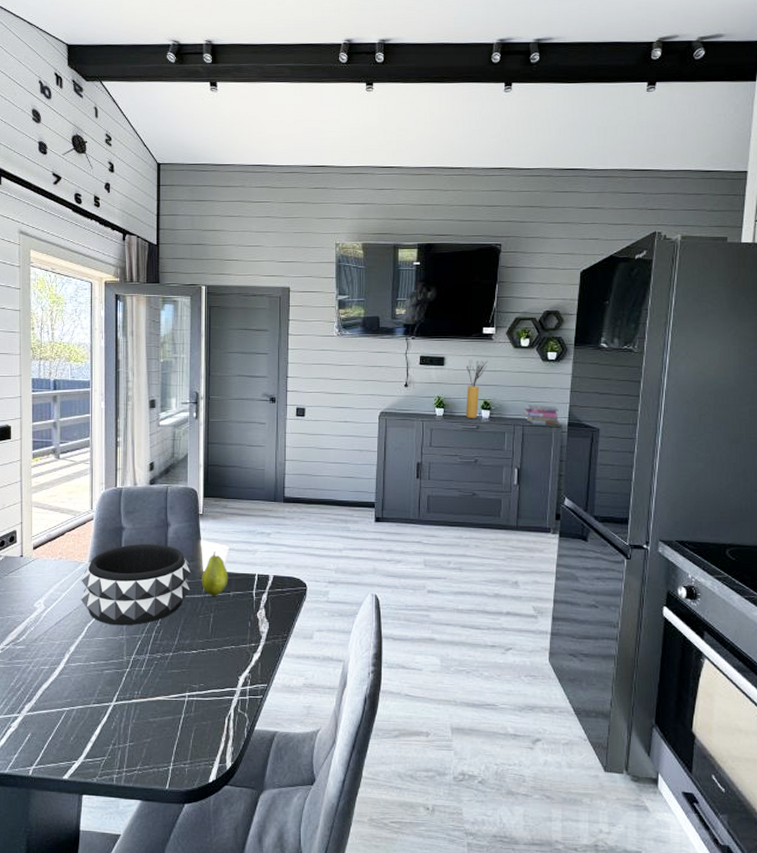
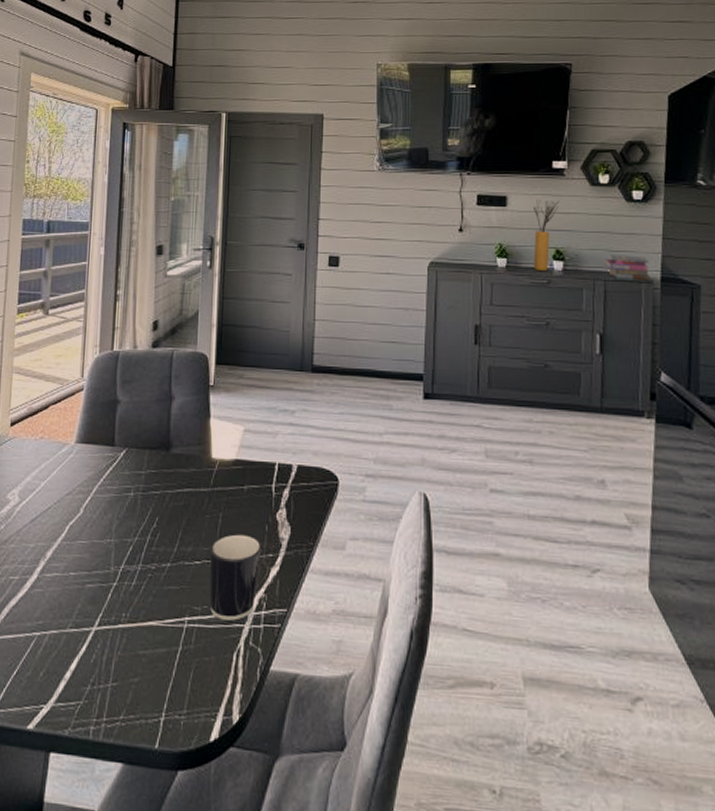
decorative bowl: present [80,543,191,626] -> none [62,421,197,526]
fruit: present [201,552,228,596] -> none [209,433,243,490]
mug: none [204,629,246,694] -> present [209,534,261,621]

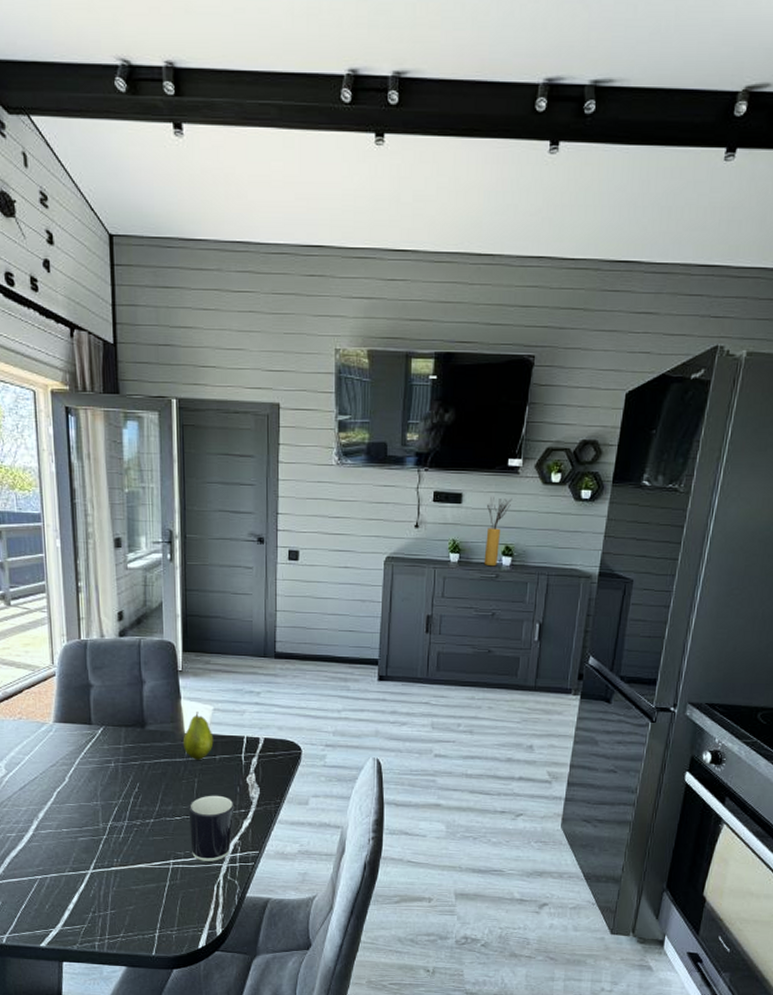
fruit: none [209,433,243,490] -> present [182,712,214,760]
books: present [605,253,649,281] -> none [549,550,590,575]

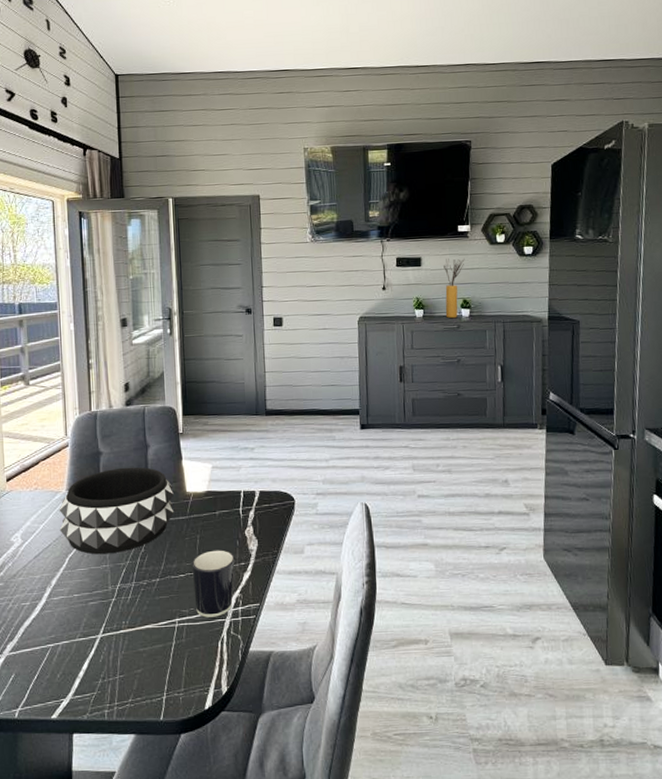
decorative bowl: none [45,702,171,791] -> present [59,467,175,555]
fruit: present [182,712,214,760] -> none [185,471,213,517]

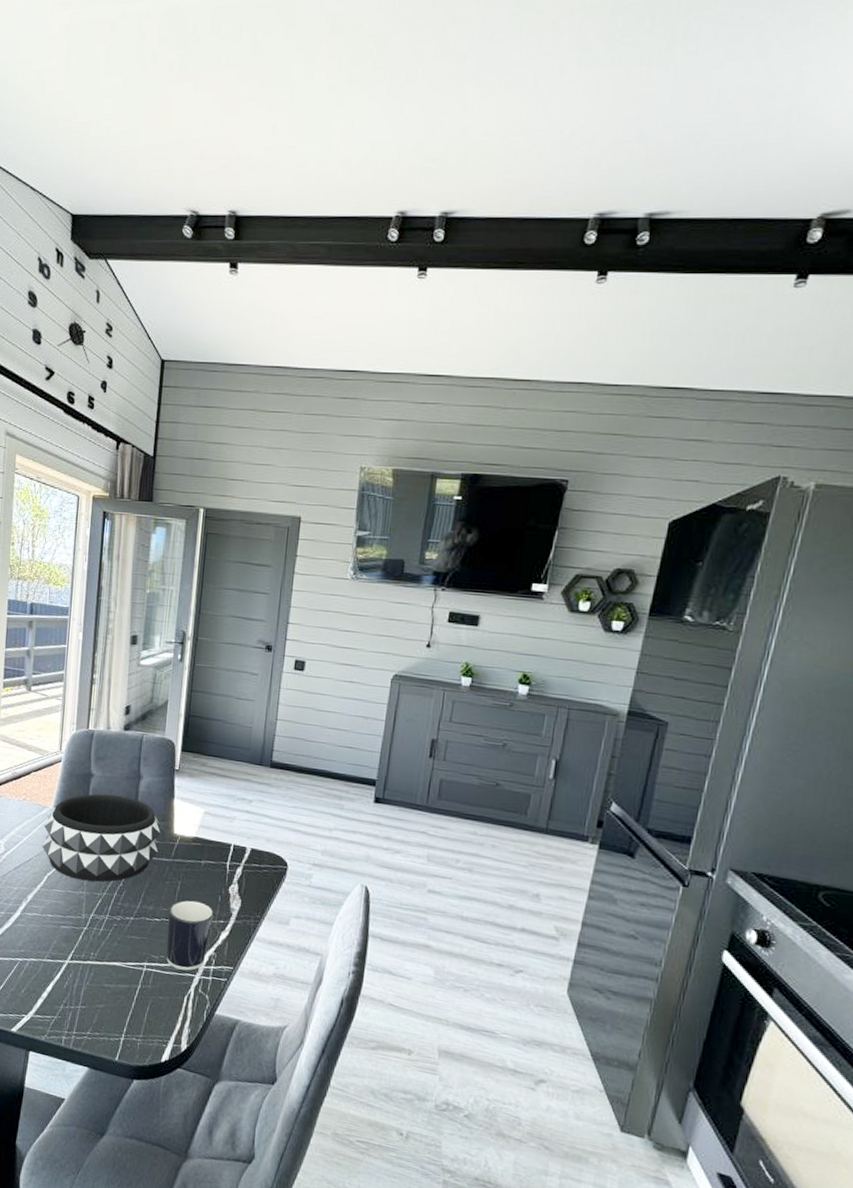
vase: present [444,259,465,319] -> none [497,622,534,695]

